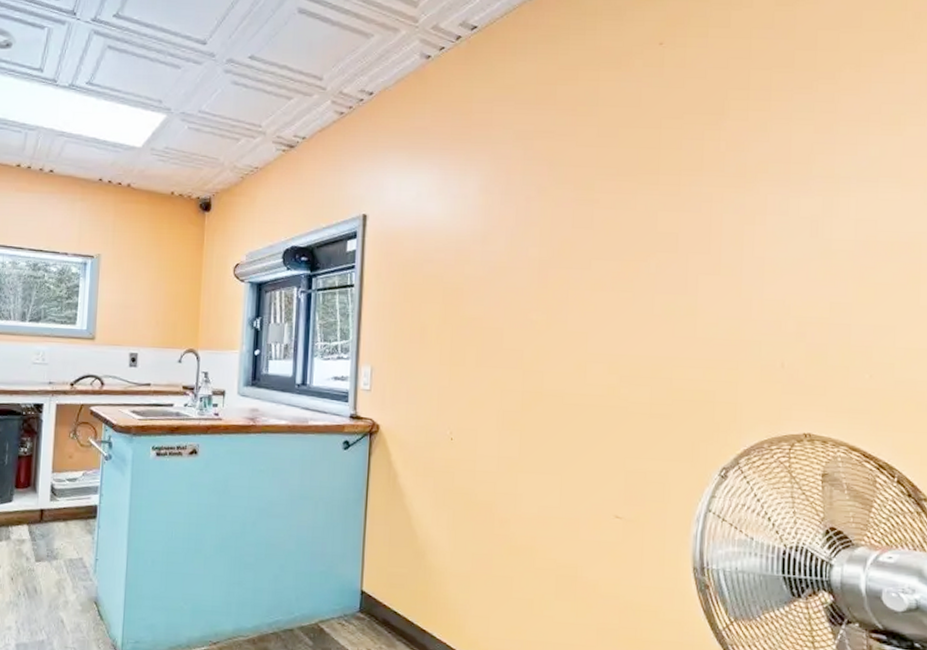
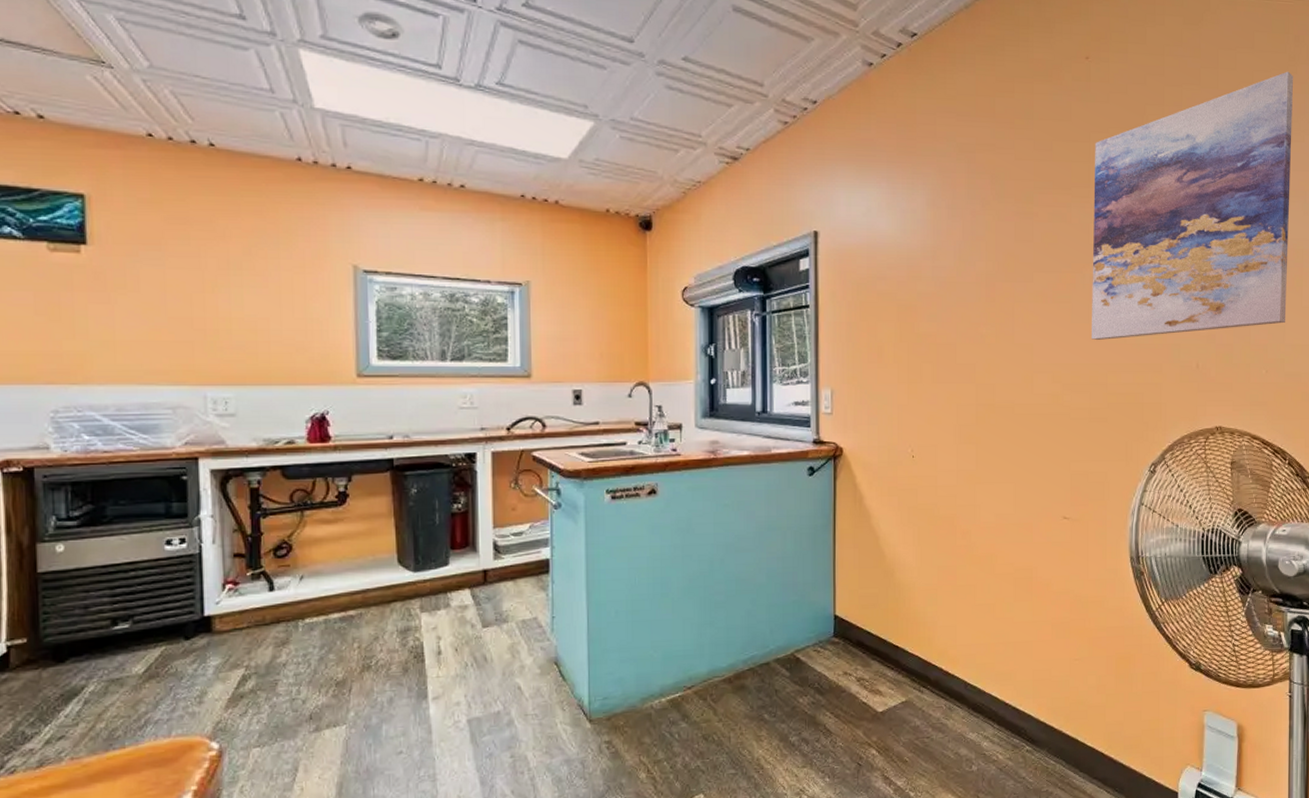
wall art: none [654,50,913,332] -> present [1091,71,1294,340]

